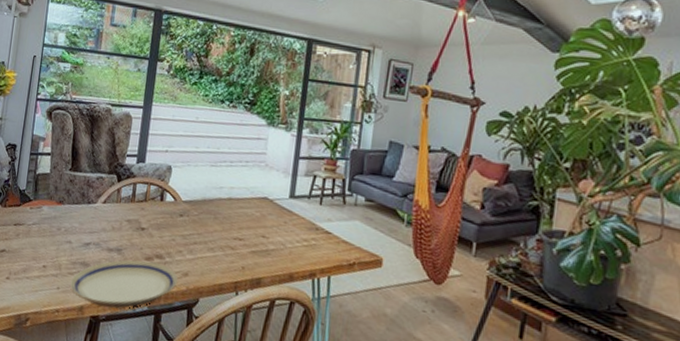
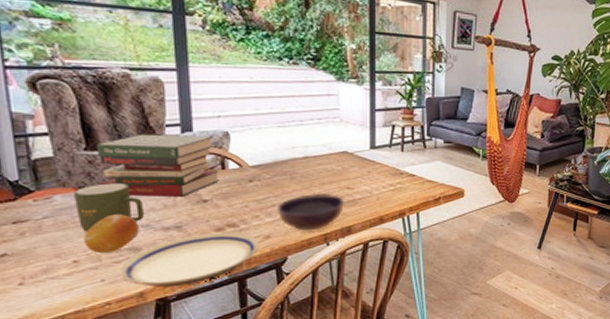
mug: none [53,200,99,242] -> present [74,183,144,232]
fruit: none [53,229,92,264] -> present [84,214,140,254]
books: none [74,160,158,222] -> present [95,133,219,197]
bowl: none [197,236,258,276] -> present [276,193,344,231]

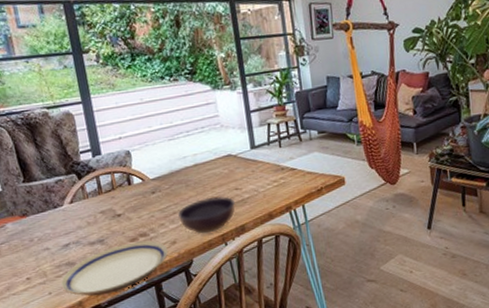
mug: present [74,183,144,232] -> none [20,207,74,253]
fruit: present [84,214,140,254] -> none [32,234,72,270]
books: present [95,133,219,197] -> none [30,157,128,217]

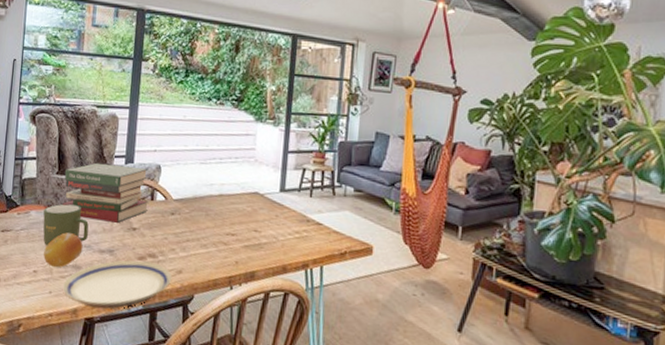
mug: none [20,207,74,253] -> present [43,204,89,246]
books: none [30,157,128,217] -> present [63,162,148,223]
fruit: none [32,234,72,270] -> present [44,232,83,268]
bowl: present [177,196,236,234] -> none [190,232,251,271]

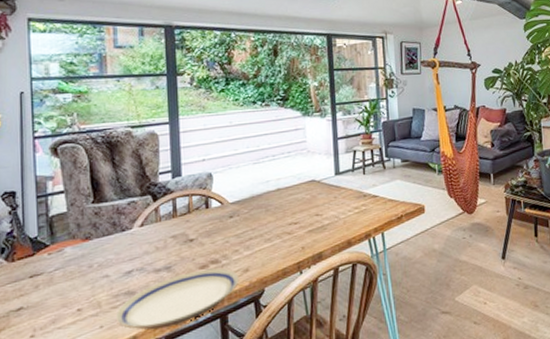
mug: present [43,204,89,246] -> none [81,230,139,280]
fruit: present [44,232,83,268] -> none [88,260,135,301]
books: present [63,162,148,223] -> none [101,179,204,242]

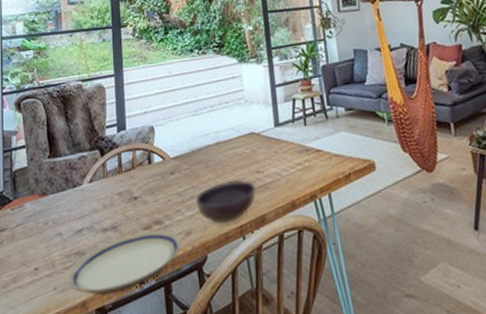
bowl: none [253,221,314,261] -> present [195,179,256,224]

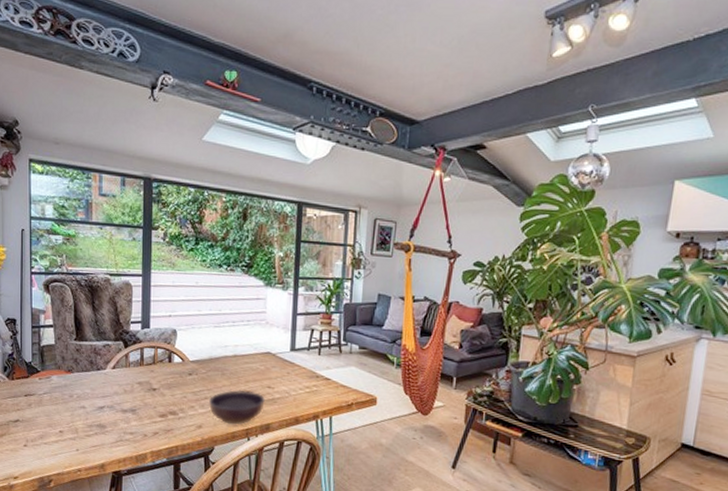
plate: present [67,229,181,295] -> none [88,418,192,463]

